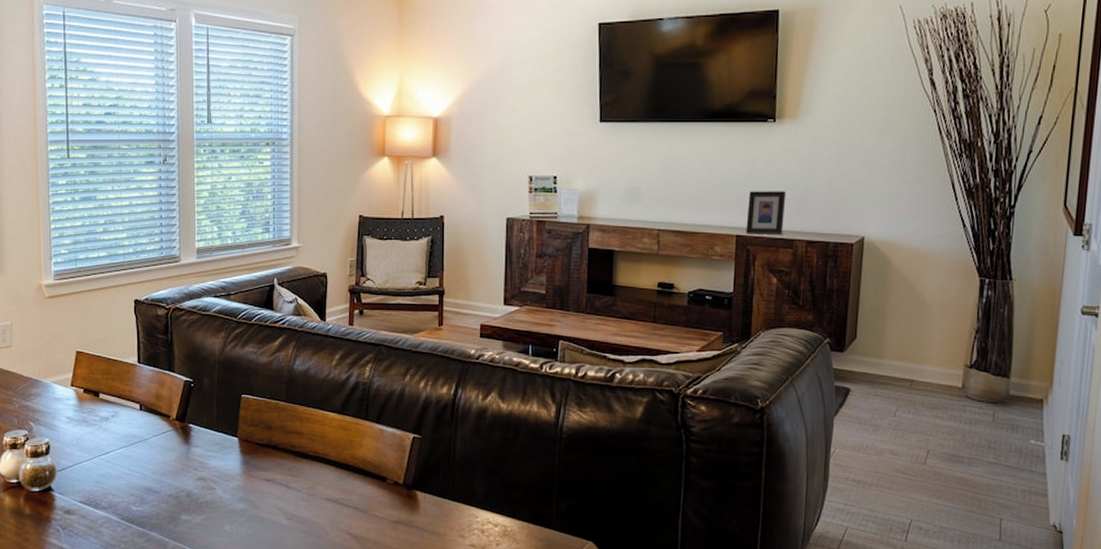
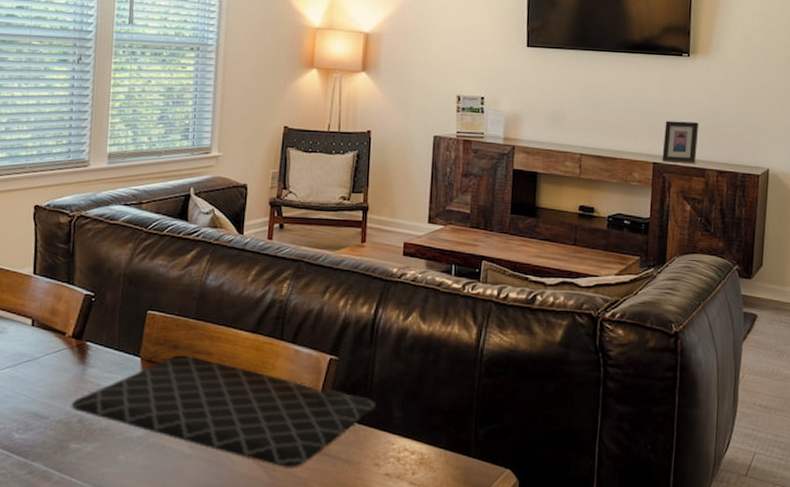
placemat: none [179,435,460,539] -> present [71,355,377,469]

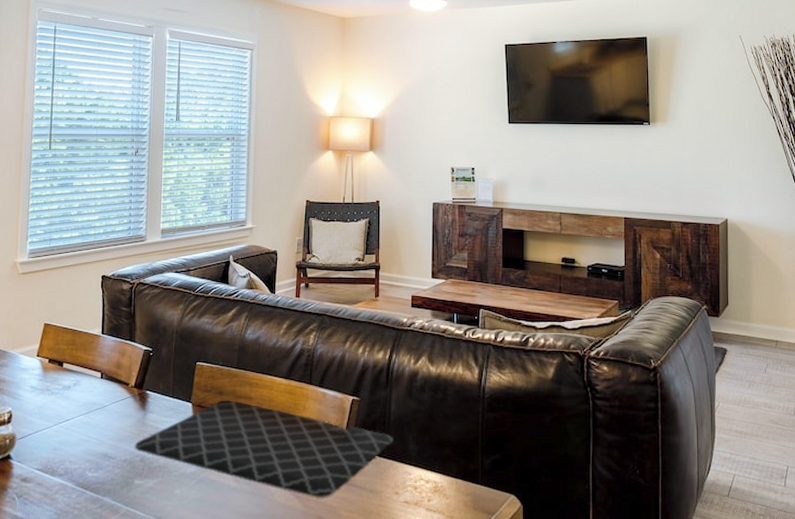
picture frame: present [662,121,699,163] -> none [632,181,663,217]

